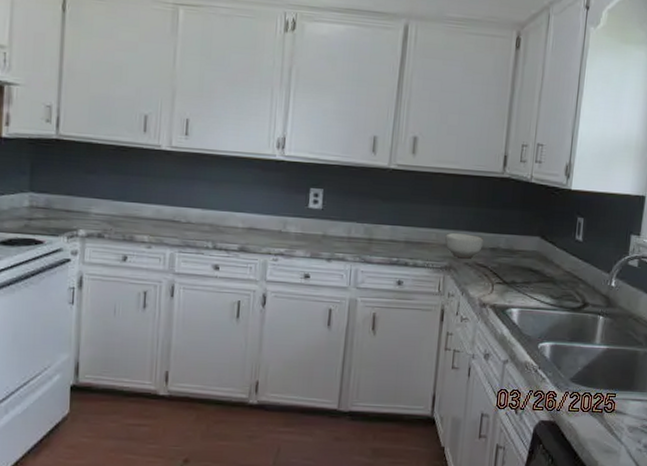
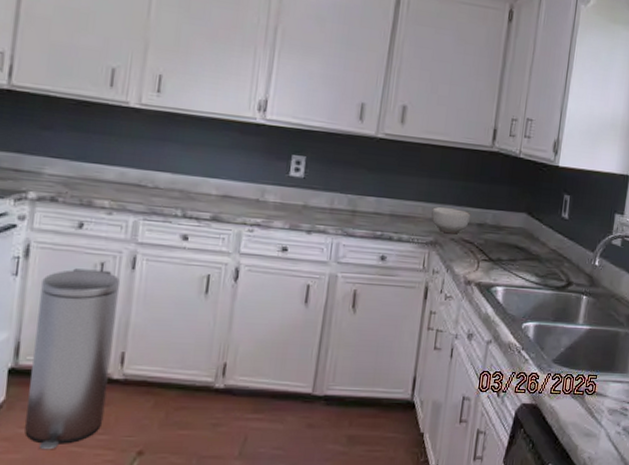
pedal bin: none [87,297,161,457] -> present [25,268,120,450]

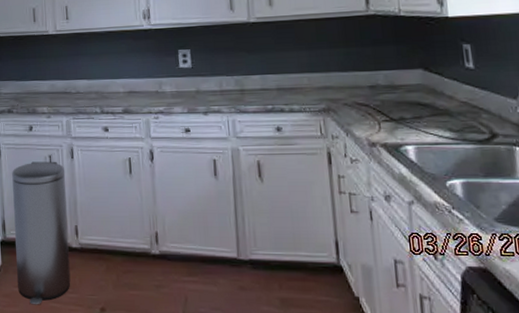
bowl: present [431,207,471,234] -> none [318,75,361,99]

